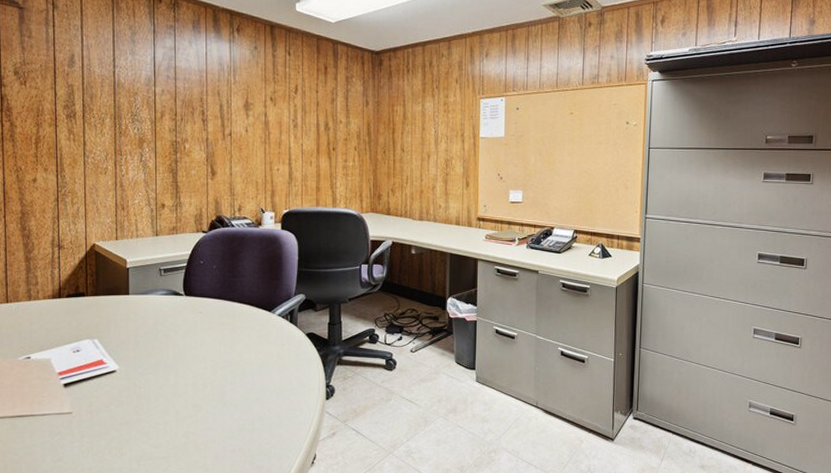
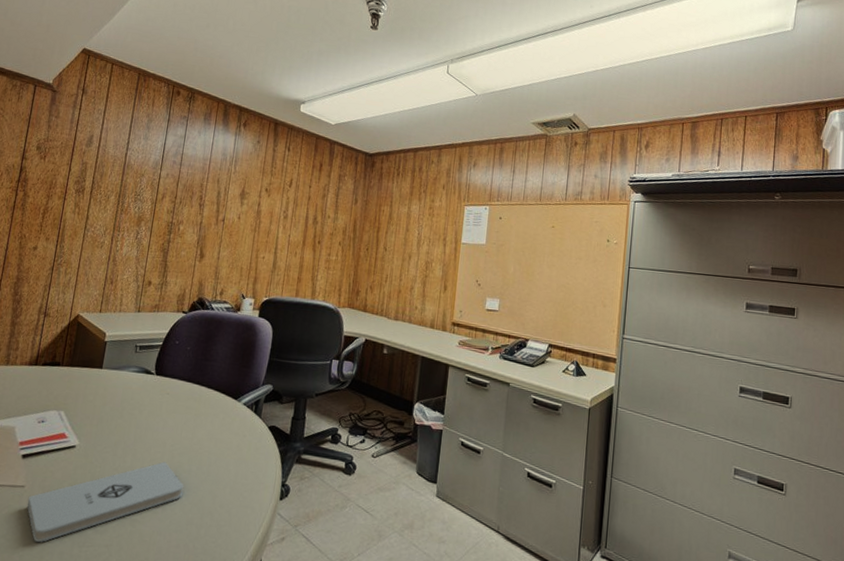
notepad: none [77,376,231,461] -> present [26,462,184,542]

